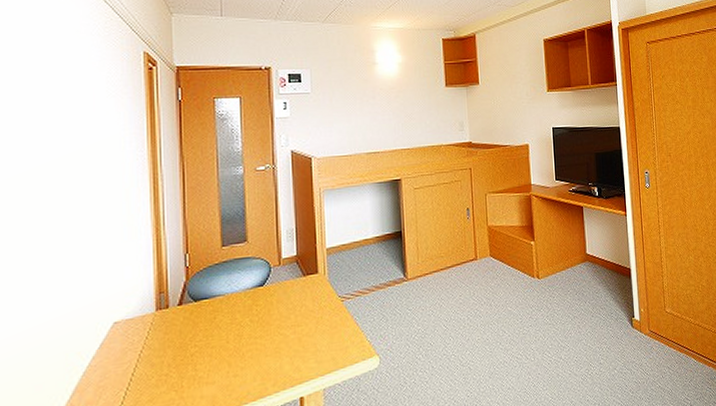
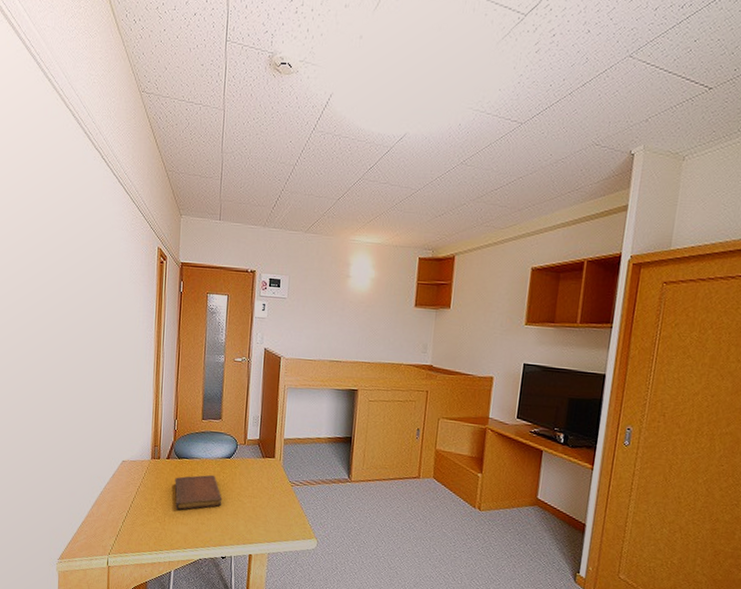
notebook: none [192,311,259,367] -> present [174,474,223,510]

